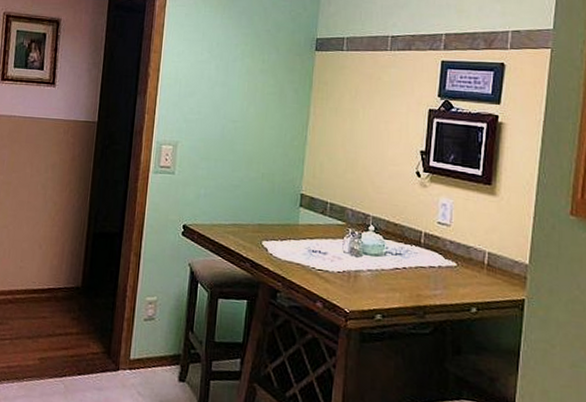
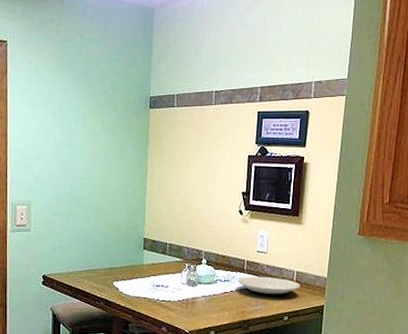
plate: none [412,252,493,282] -> present [237,276,301,296]

